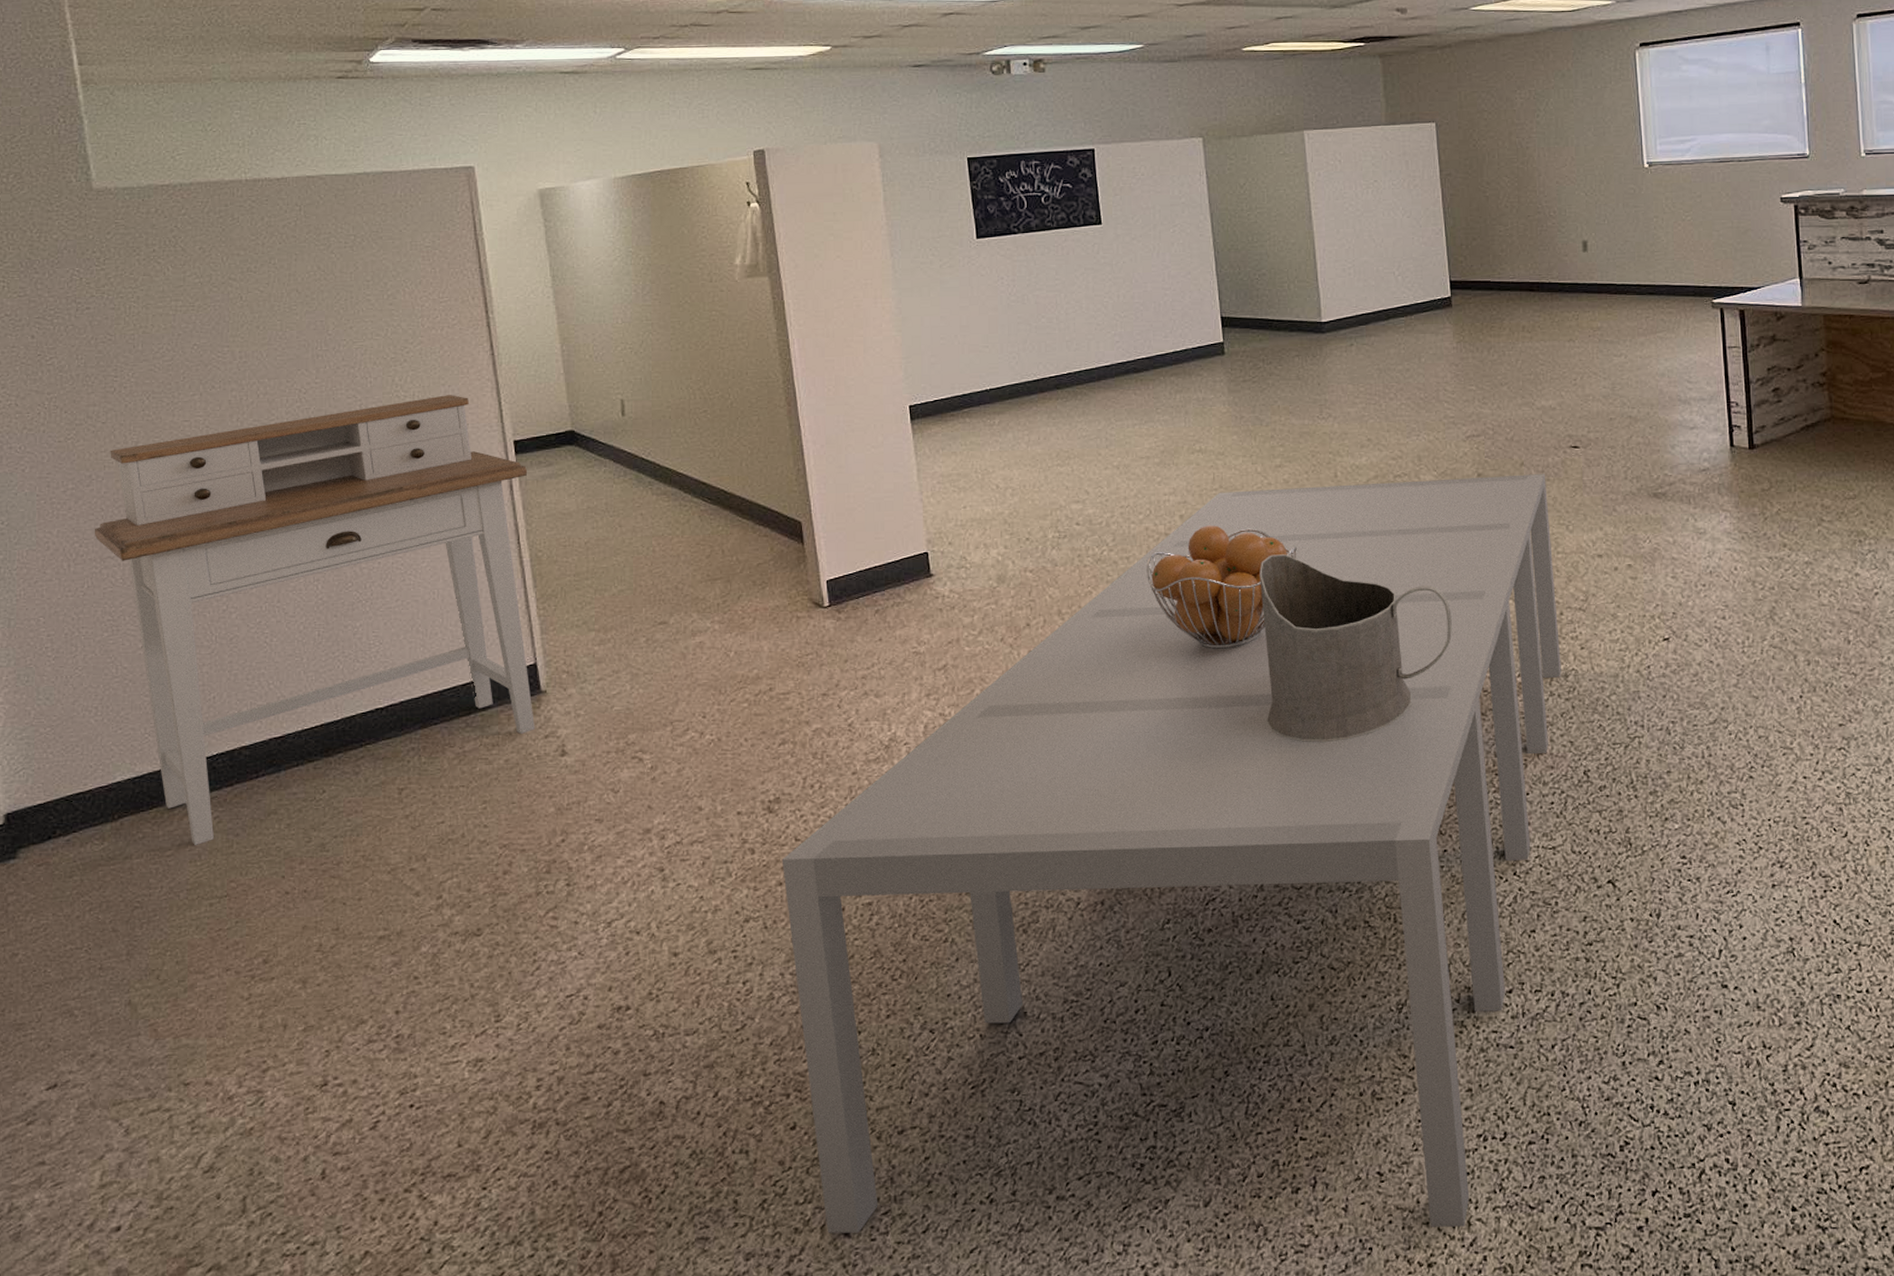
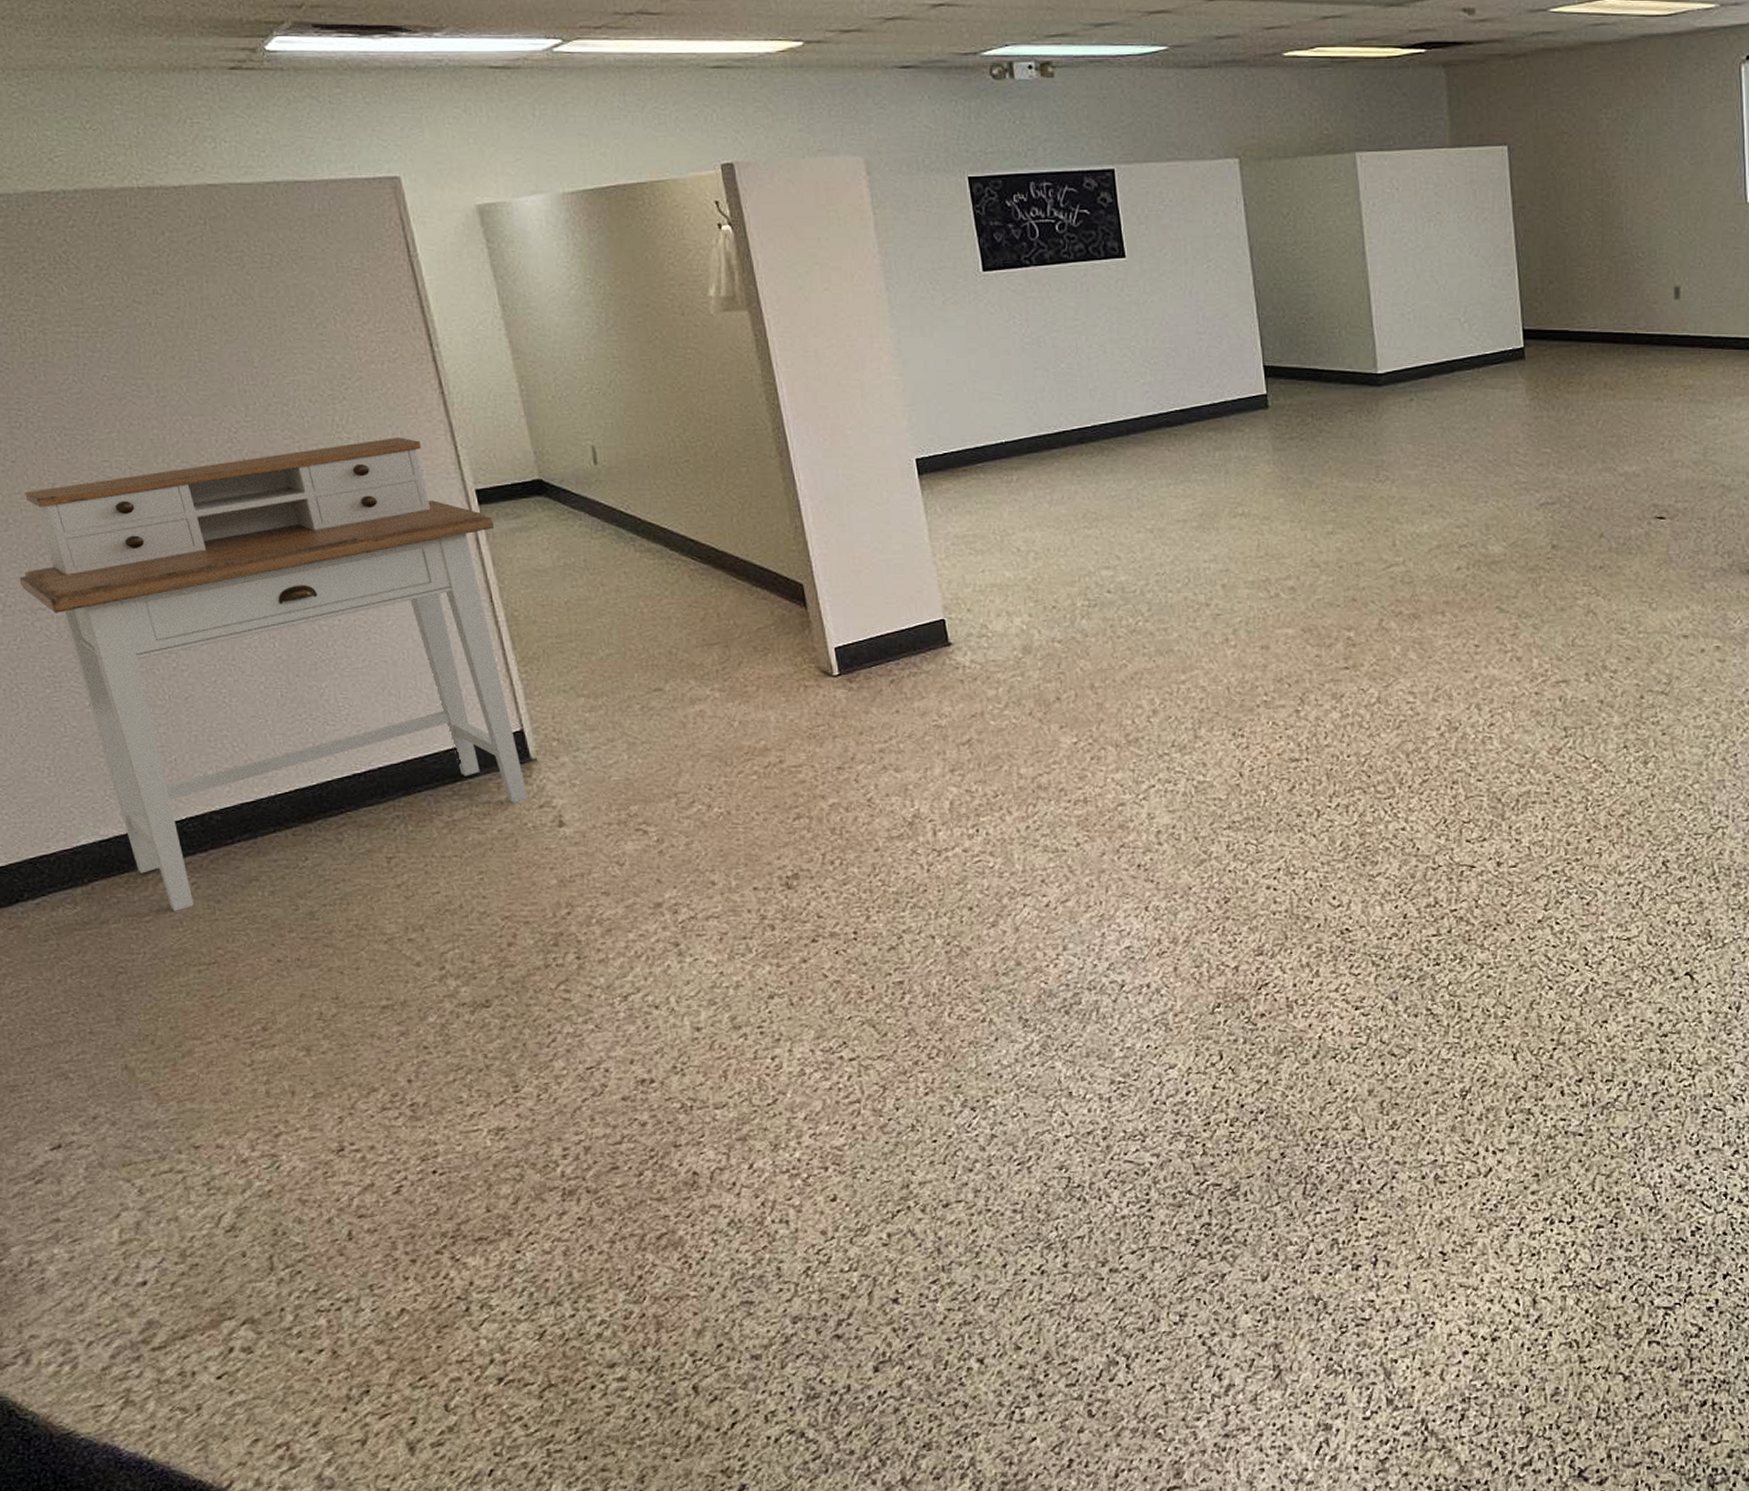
dining table: present [781,474,1561,1233] -> none [804,547,1641,1304]
fruit basket: present [1146,525,1297,649] -> none [1186,596,1352,728]
pitcher: present [1260,554,1452,743] -> none [1311,628,1522,828]

